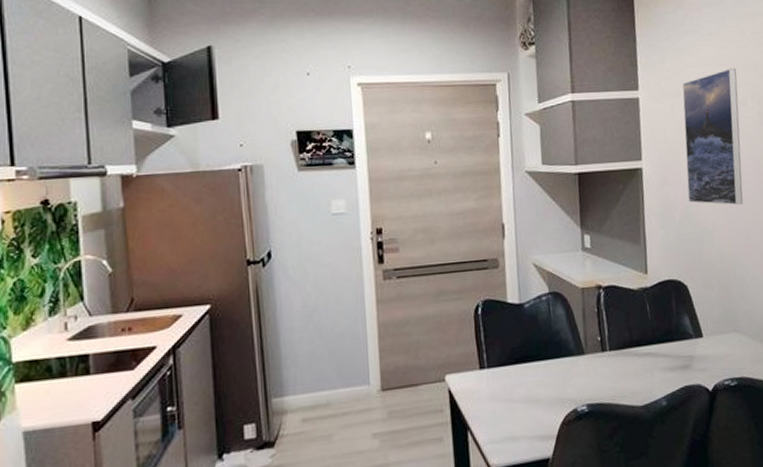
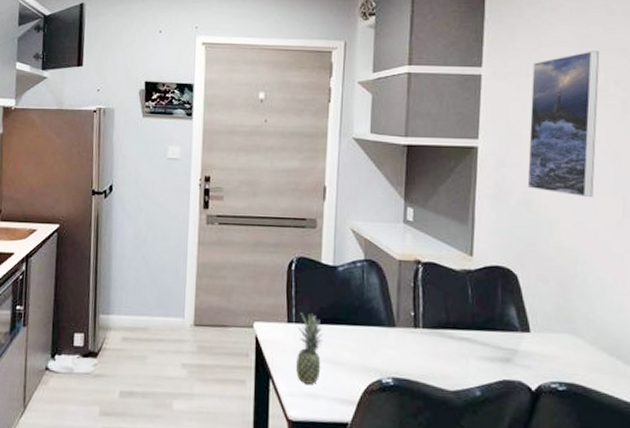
fruit: none [491,355,518,428] -> present [295,312,323,384]

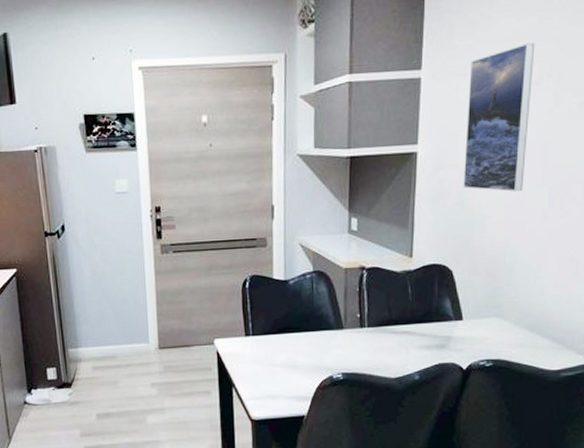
fruit: present [295,312,323,384] -> none [255,325,278,387]

